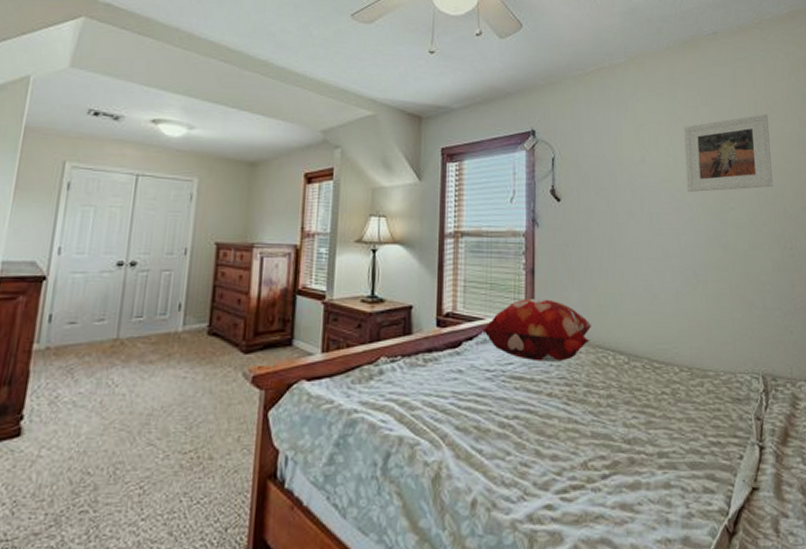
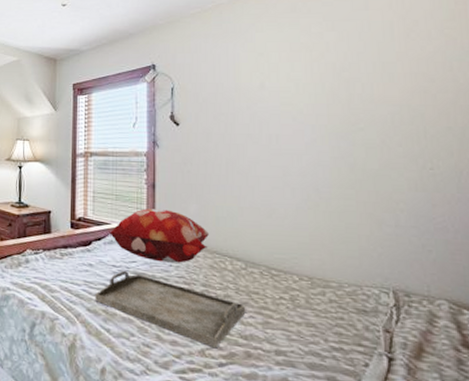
serving tray: none [465,376,629,459] -> present [95,271,246,349]
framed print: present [684,114,773,193] -> none [307,34,410,115]

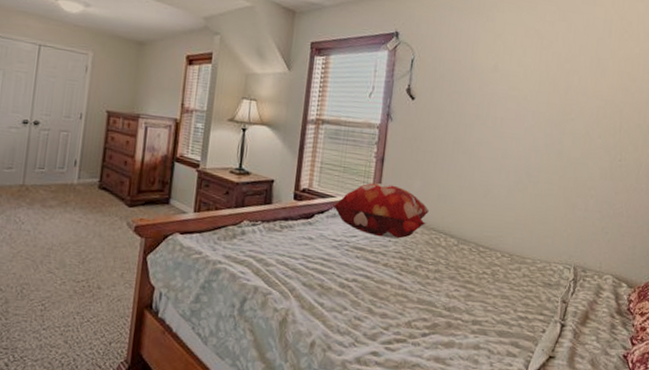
serving tray: present [95,271,246,349] -> none [311,245,453,320]

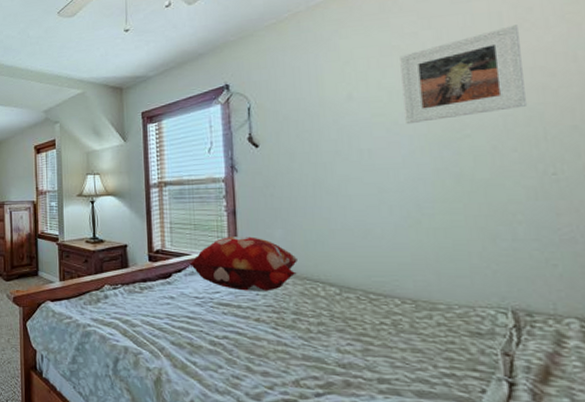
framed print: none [532,33,620,103] -> present [400,25,526,125]

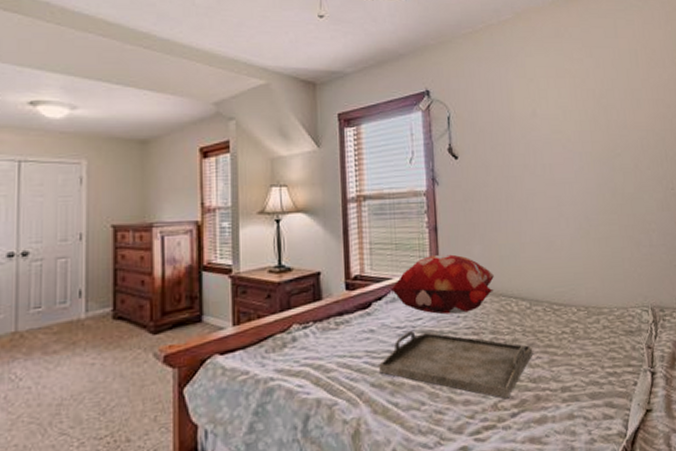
serving tray: none [178,302,343,378] -> present [379,331,533,399]
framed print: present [400,25,526,125] -> none [571,62,654,142]

